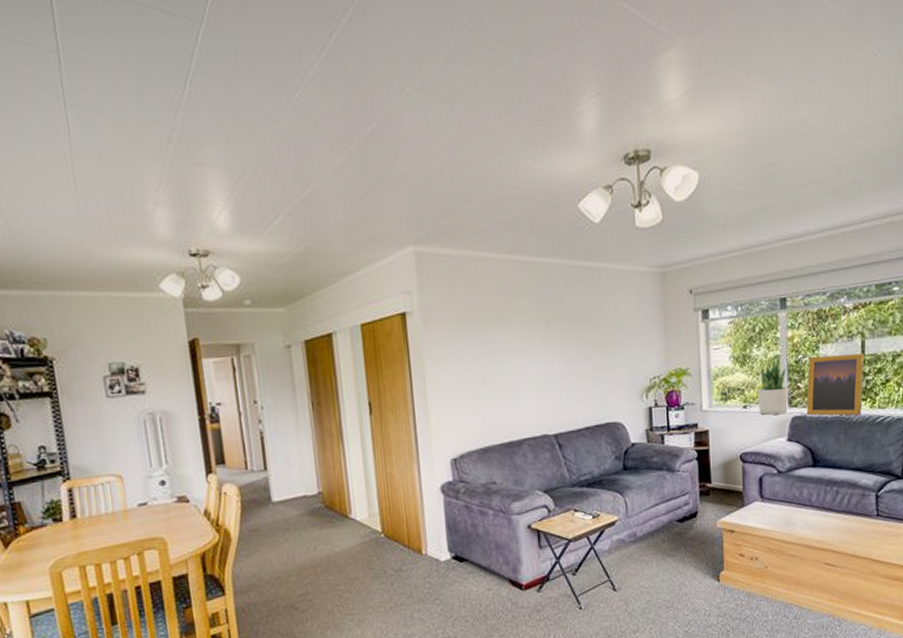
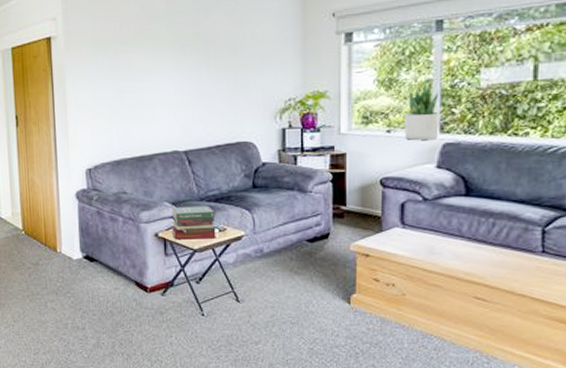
books: none [544,491,590,531] -> present [171,205,216,240]
picture frame: present [806,353,864,416] -> none [461,78,537,145]

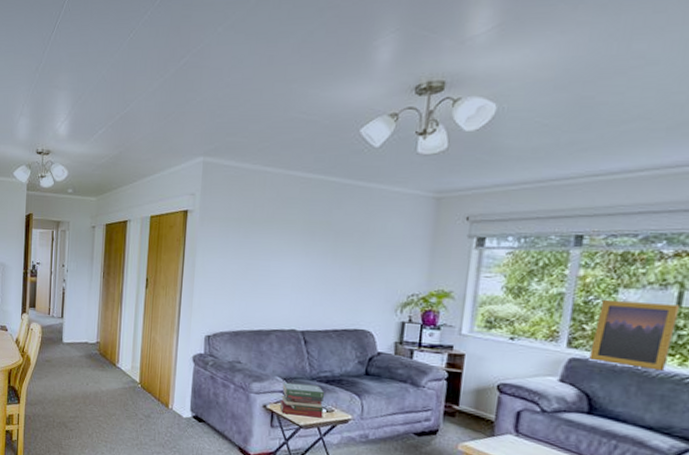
planter: present [404,86,440,141] -> none [528,299,572,354]
picture frame: none [461,78,537,145] -> present [589,300,680,371]

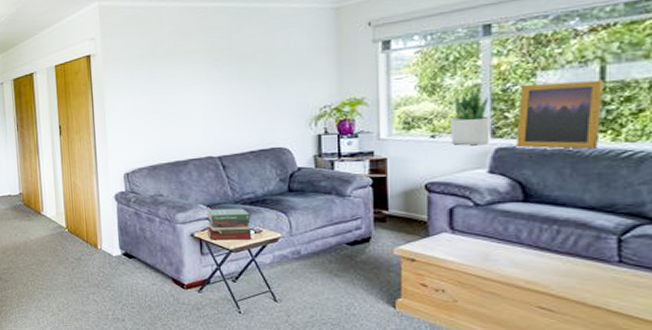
planter: none [528,299,572,354] -> present [450,91,490,146]

